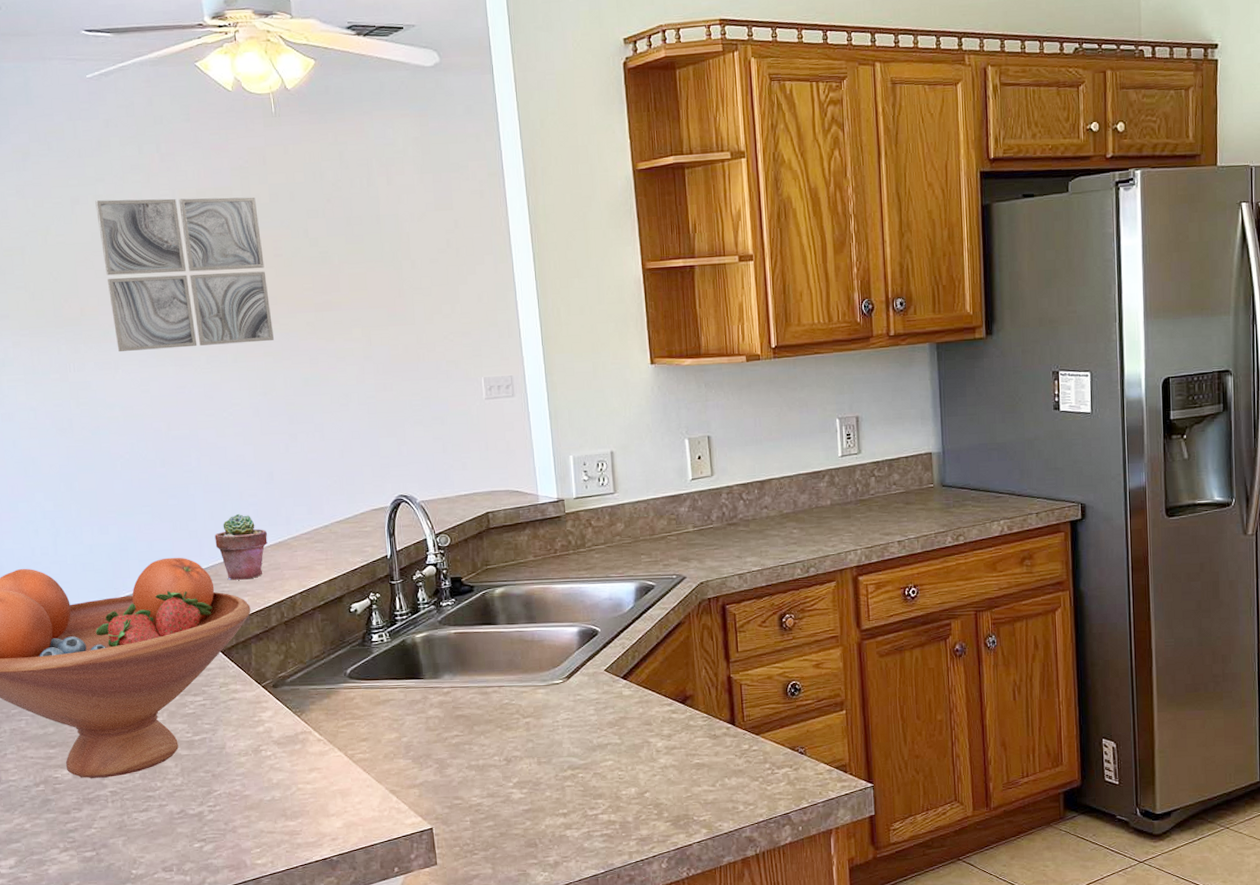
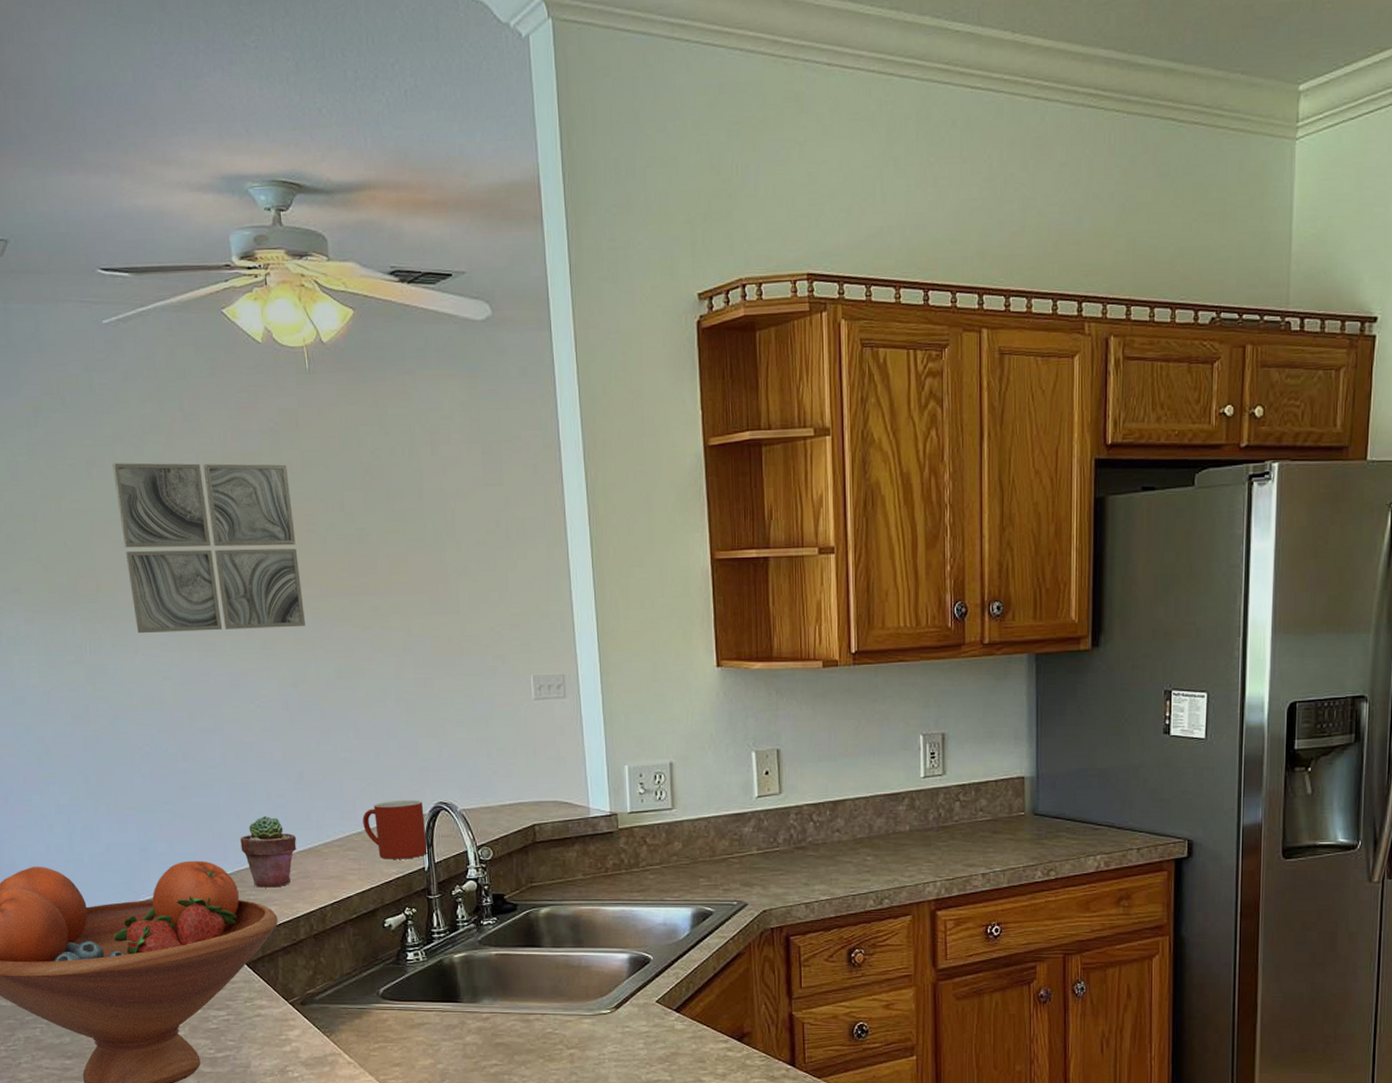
mug: none [329,493,390,549] -> present [363,799,428,859]

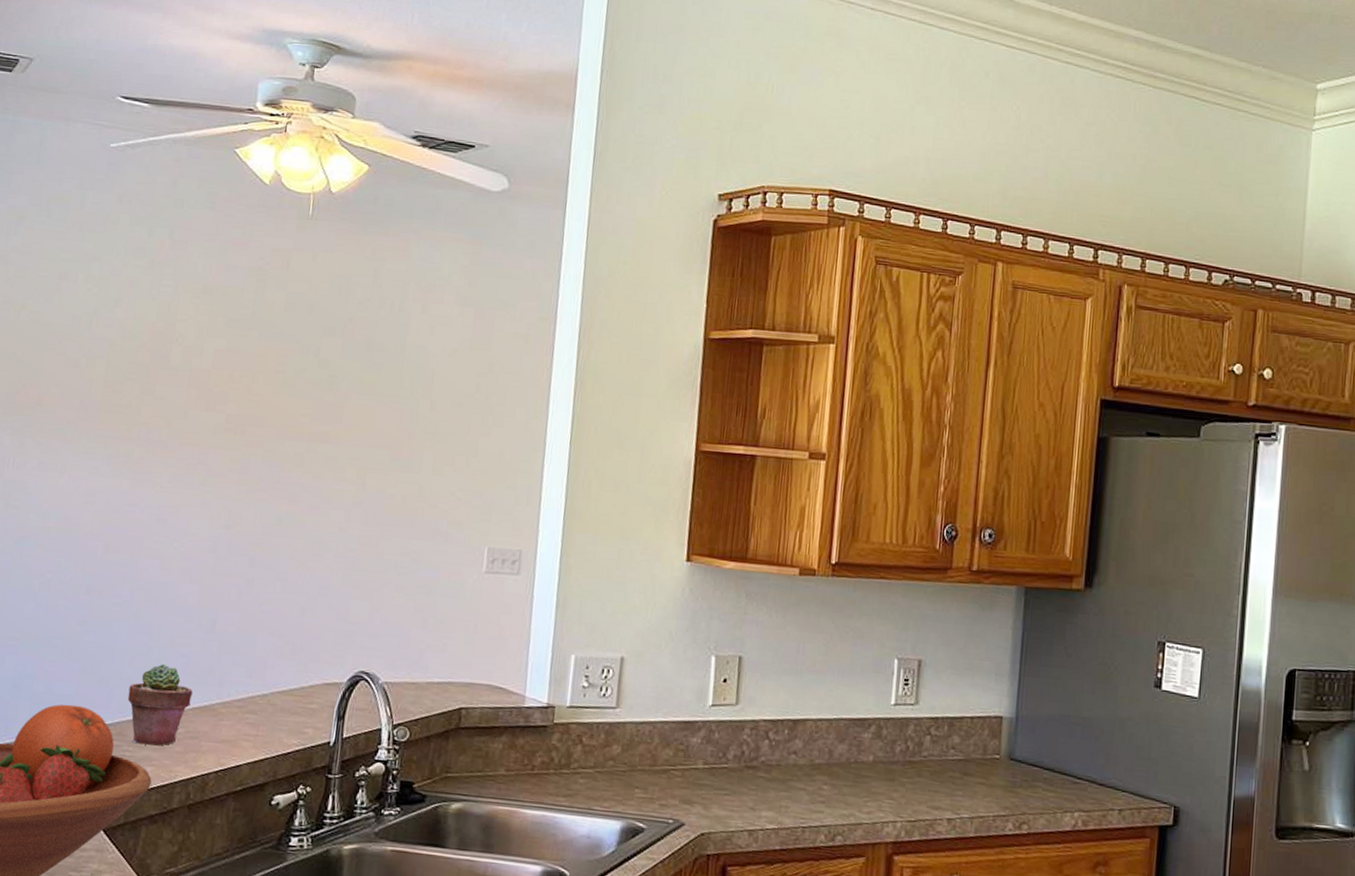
wall art: present [112,463,306,634] -> none [69,280,269,467]
mug: present [363,799,428,859] -> none [270,663,342,731]

